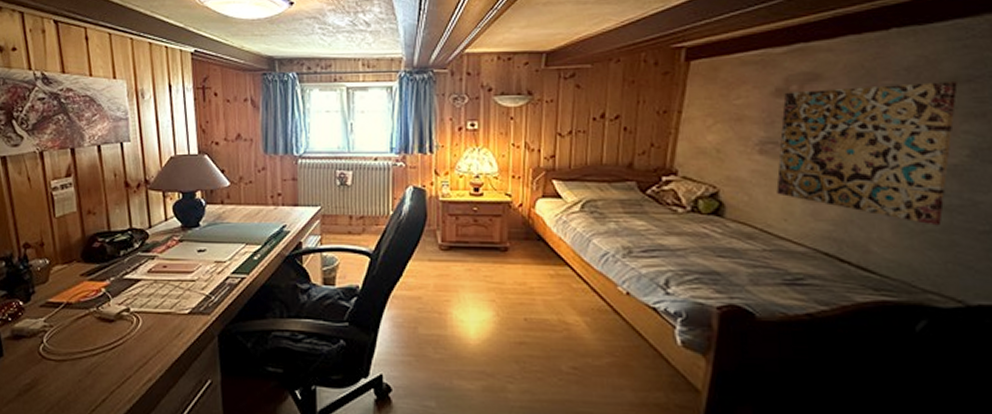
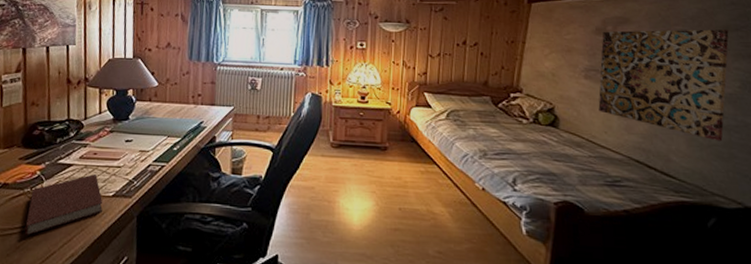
notebook: none [95,289,179,360] -> present [24,173,103,236]

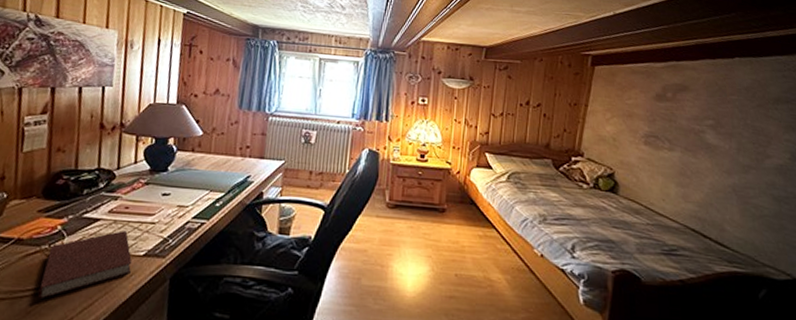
wall art: present [598,29,729,142] -> none [657,97,781,212]

